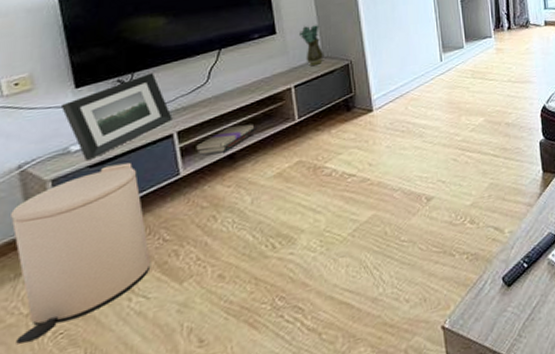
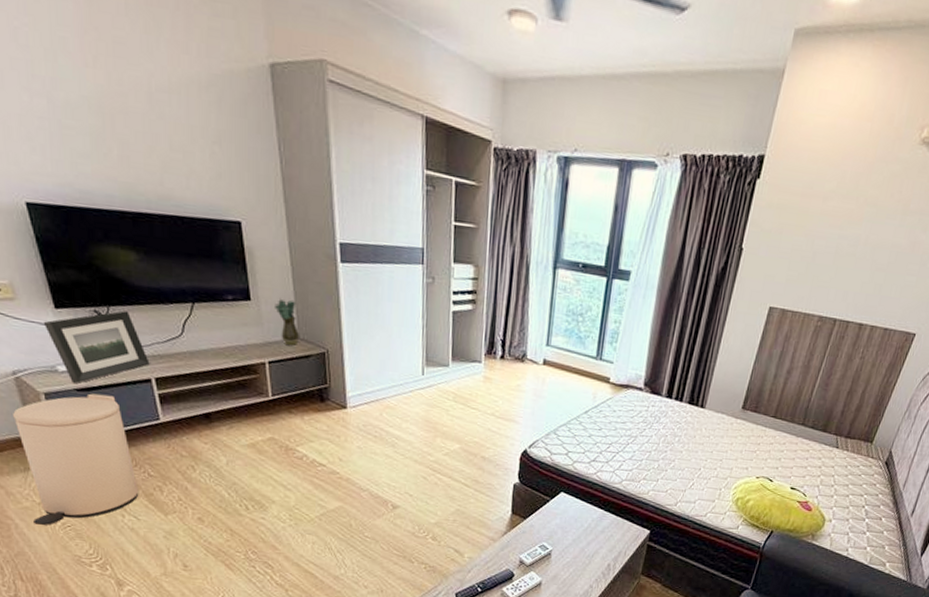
books: present [196,124,256,155] -> none [174,387,231,410]

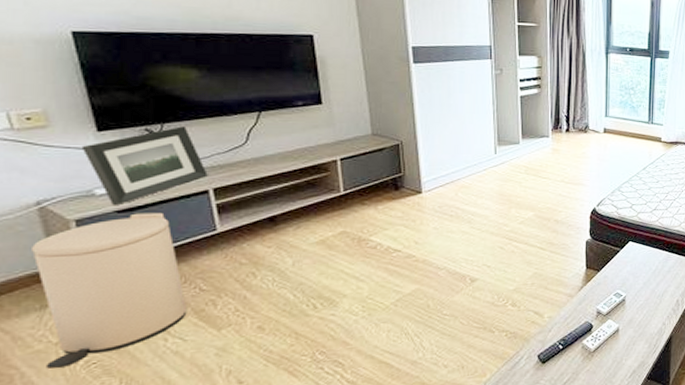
vase: present [275,298,300,346] -> none [347,99,374,142]

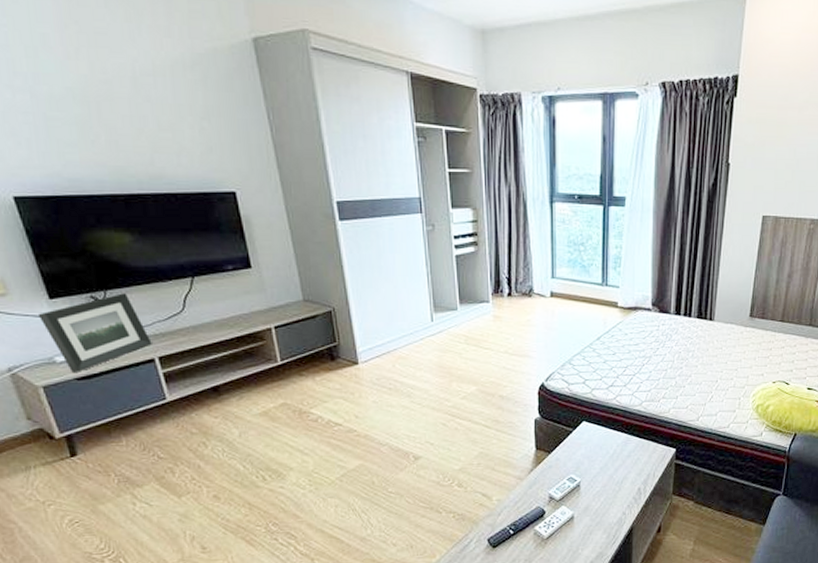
pedal bin: present [32,212,187,369] -> none [10,380,150,525]

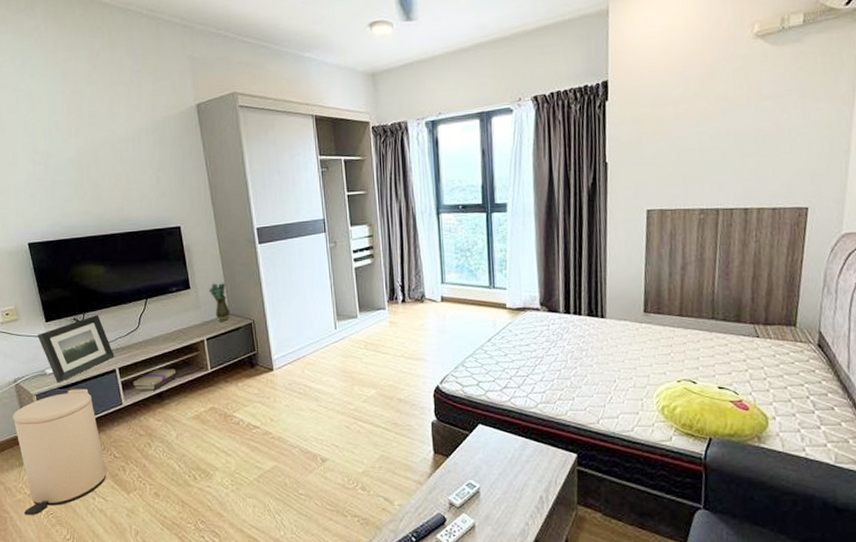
pedal bin: none [10,380,150,525] -> present [13,388,107,515]
books: none [179,360,238,385] -> present [133,369,178,391]
vase: none [276,262,305,309] -> present [209,282,231,322]

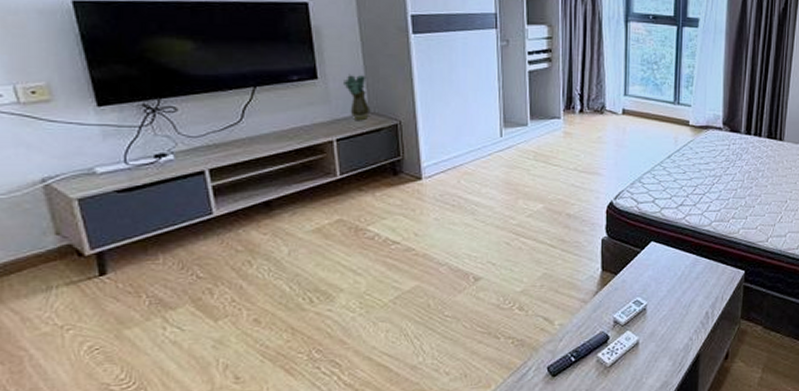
pedal bin: present [13,388,107,515] -> none [38,193,185,352]
picture frame: present [37,315,115,382] -> none [82,102,204,184]
books: present [133,369,178,391] -> none [230,173,294,199]

